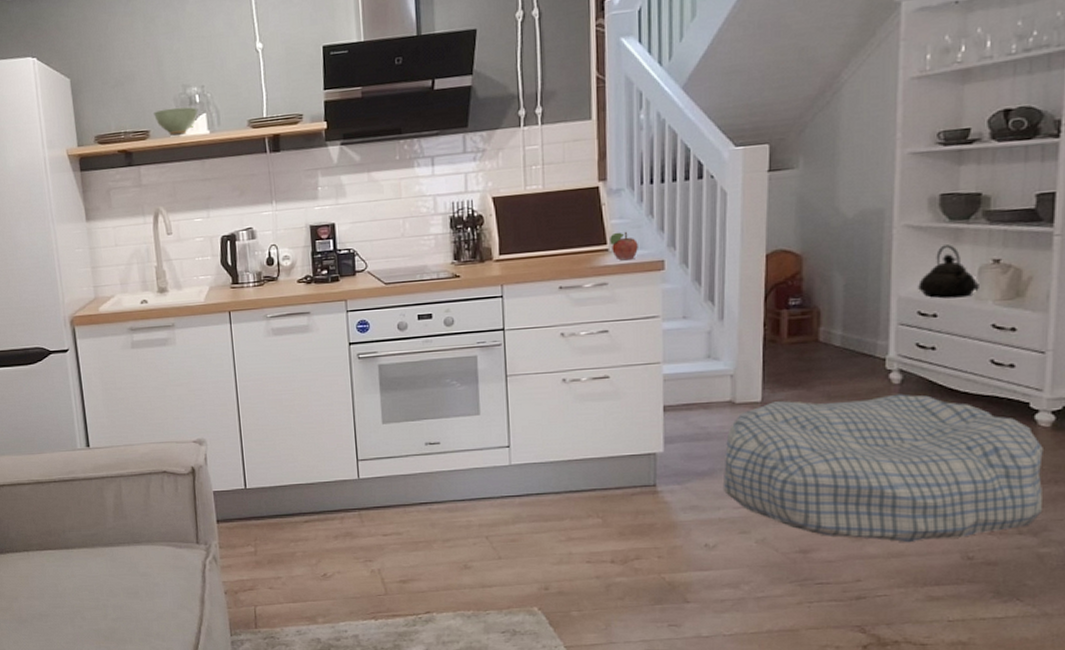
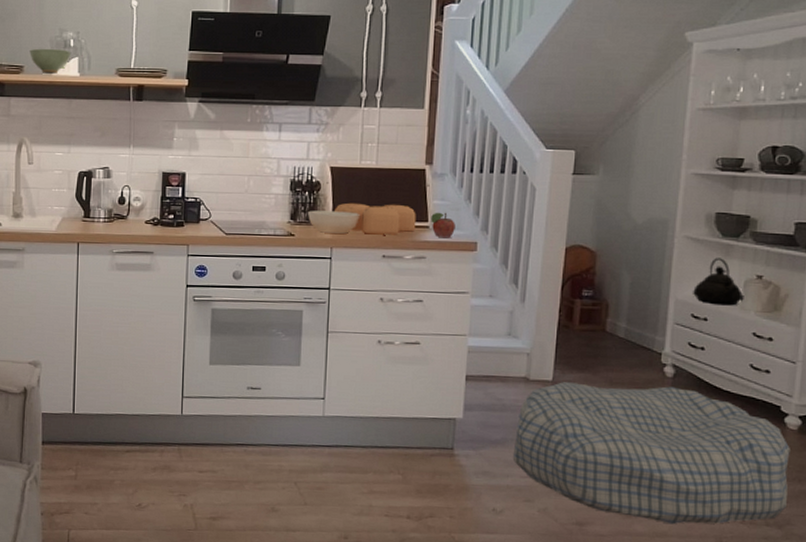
bowl: none [471,243,531,271] -> present [307,210,361,235]
bread: none [501,228,594,266] -> present [335,202,416,235]

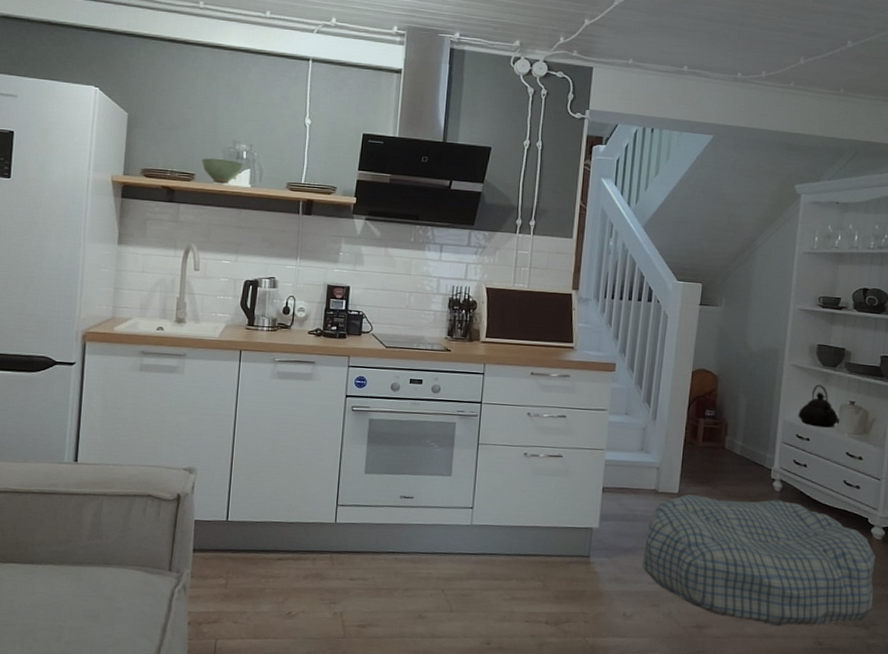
bowl: present [307,210,361,235] -> none [463,328,513,352]
bread: present [335,202,416,235] -> none [489,322,563,354]
fruit: present [431,212,455,239] -> none [575,334,597,359]

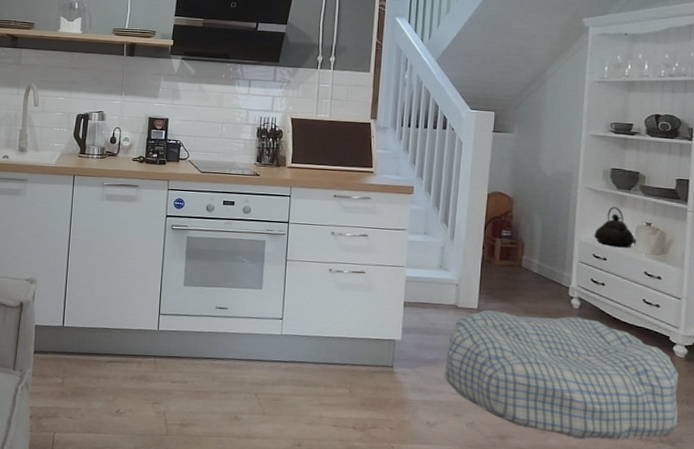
bowl: present [202,157,244,184] -> none [40,9,76,31]

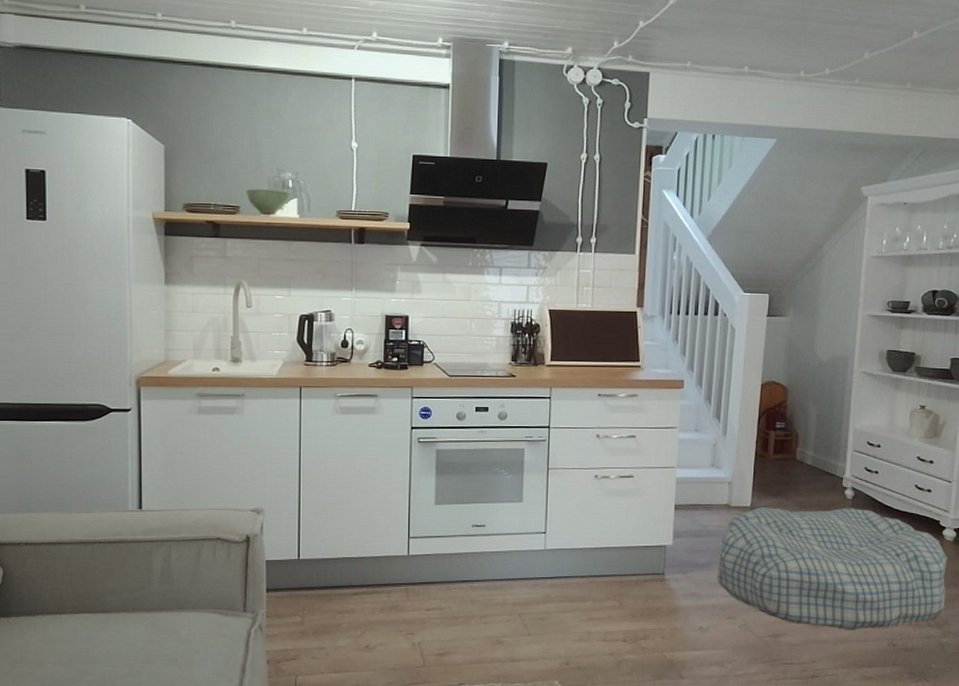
bowl: none [40,9,76,31] -> present [246,188,290,215]
teakettle: present [594,206,635,248] -> none [869,390,909,433]

